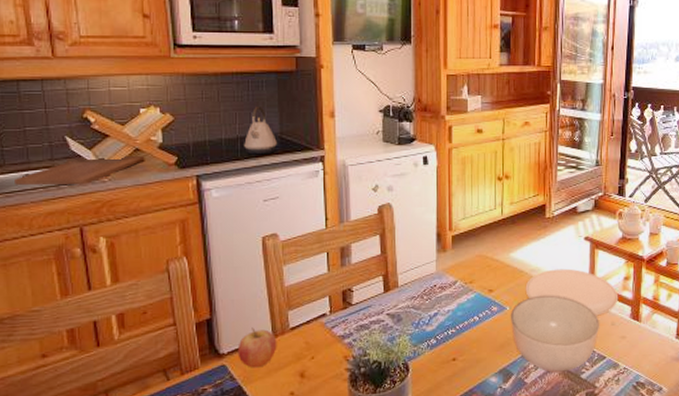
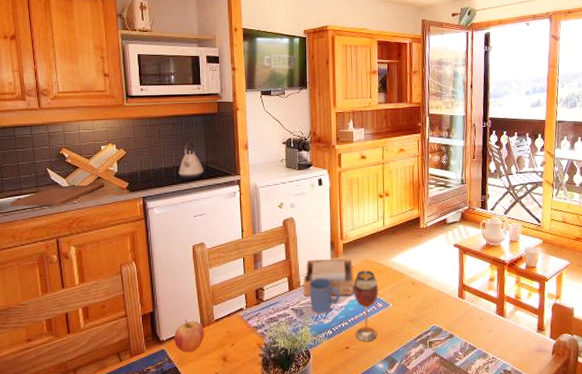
napkin holder: none [401,253,464,299] -> present [303,259,354,297]
mug: none [409,276,447,320] -> present [309,277,340,314]
wineglass: none [462,267,494,352] -> present [353,270,379,342]
bowl: present [510,295,600,373] -> none [393,293,470,361]
plate: present [525,268,619,316] -> none [405,271,485,312]

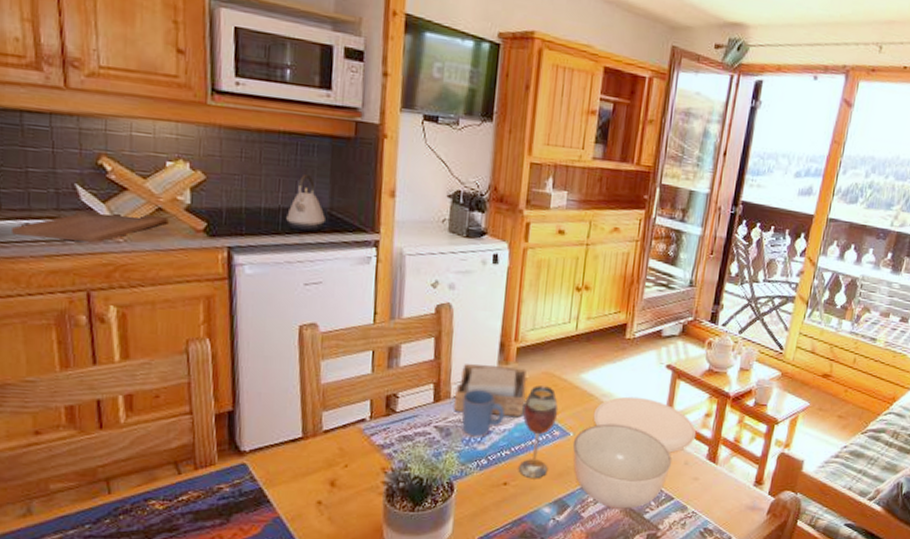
fruit: present [174,319,205,353] -> none [261,425,307,471]
bowl: none [393,293,470,361] -> present [572,423,672,510]
plate: none [405,271,485,312] -> present [593,396,697,453]

